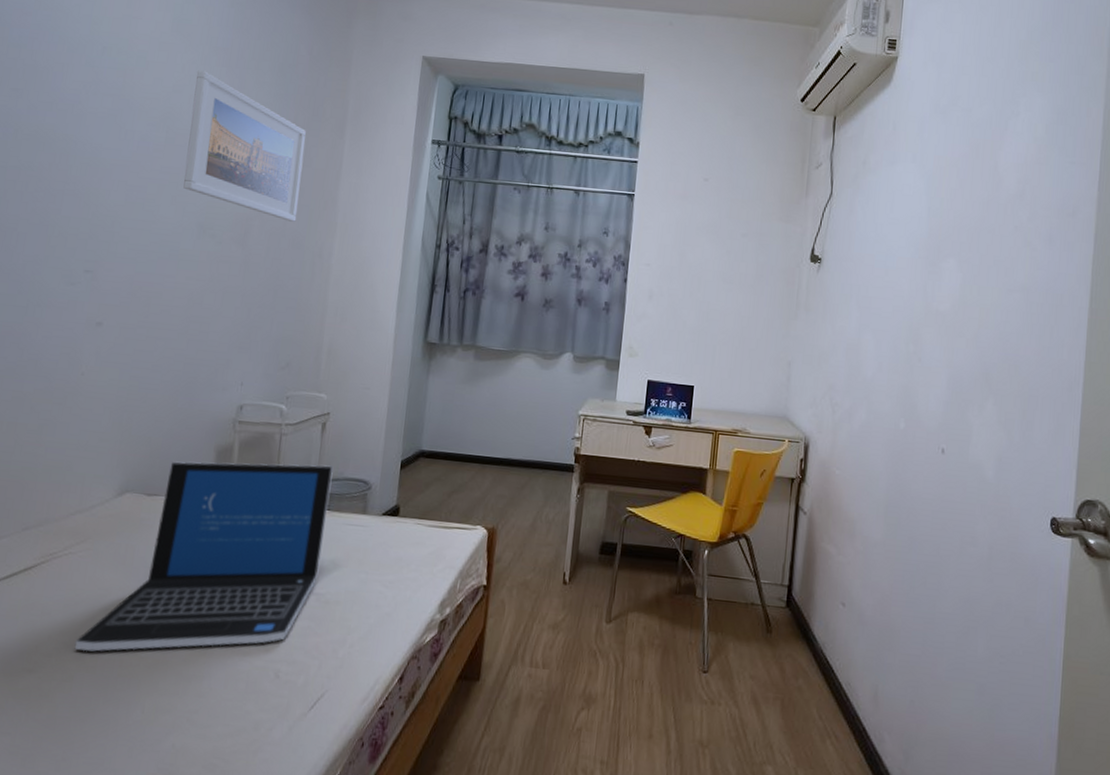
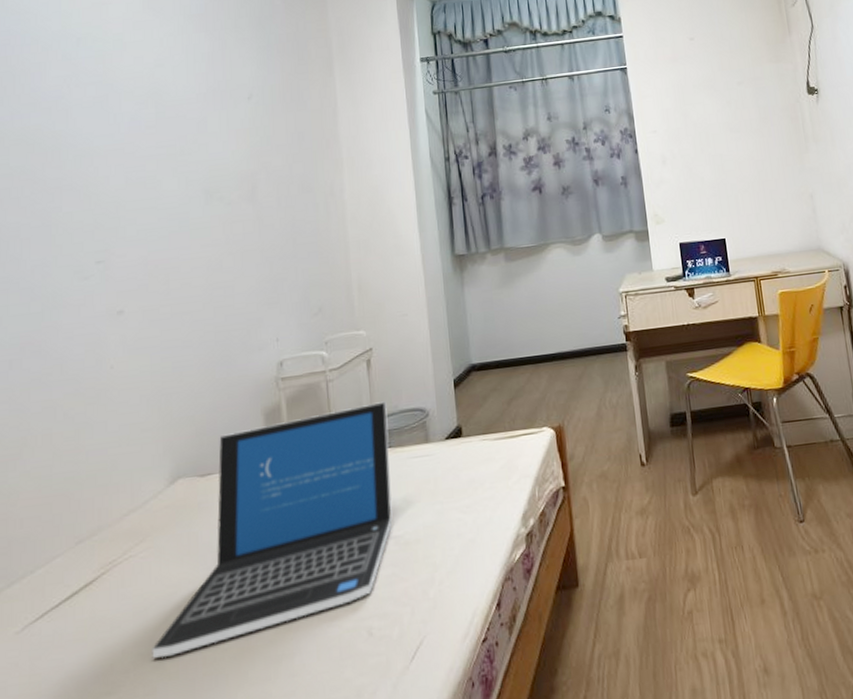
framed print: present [183,70,306,222] -> none [176,40,302,168]

